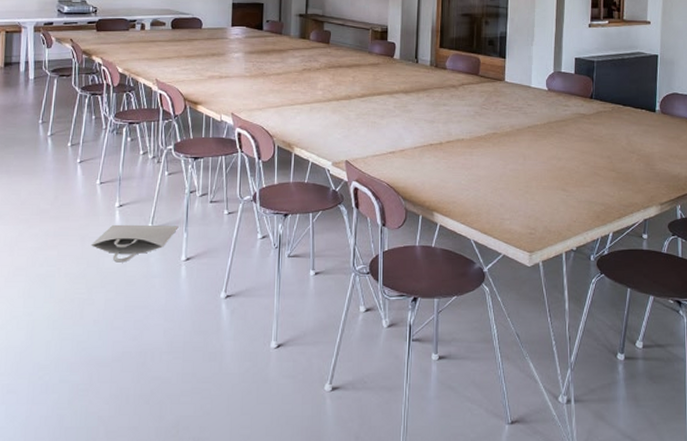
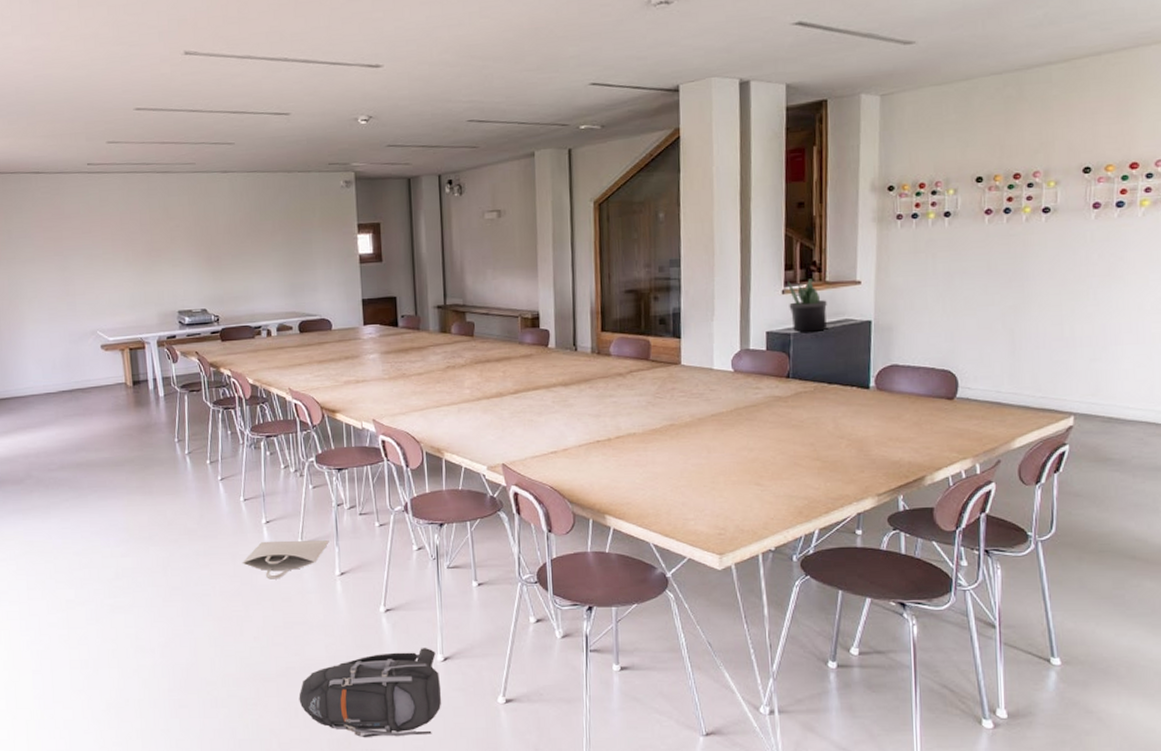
backpack: none [131,335,272,425] -> present [299,648,441,737]
planter: none [594,16,624,62] -> present [788,278,827,333]

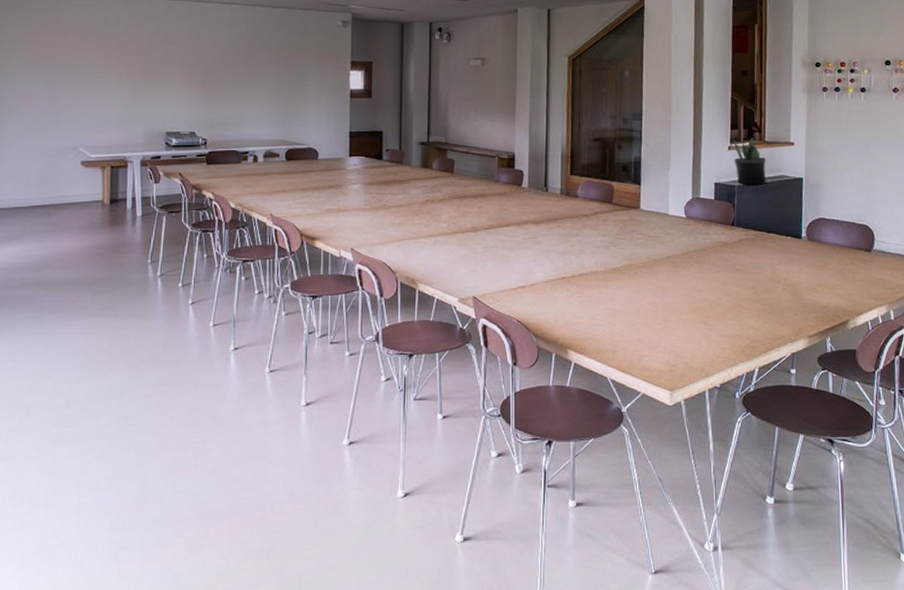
tote bag: present [242,540,329,579] -> none [204,368,297,409]
backpack: present [299,648,441,737] -> none [251,483,400,580]

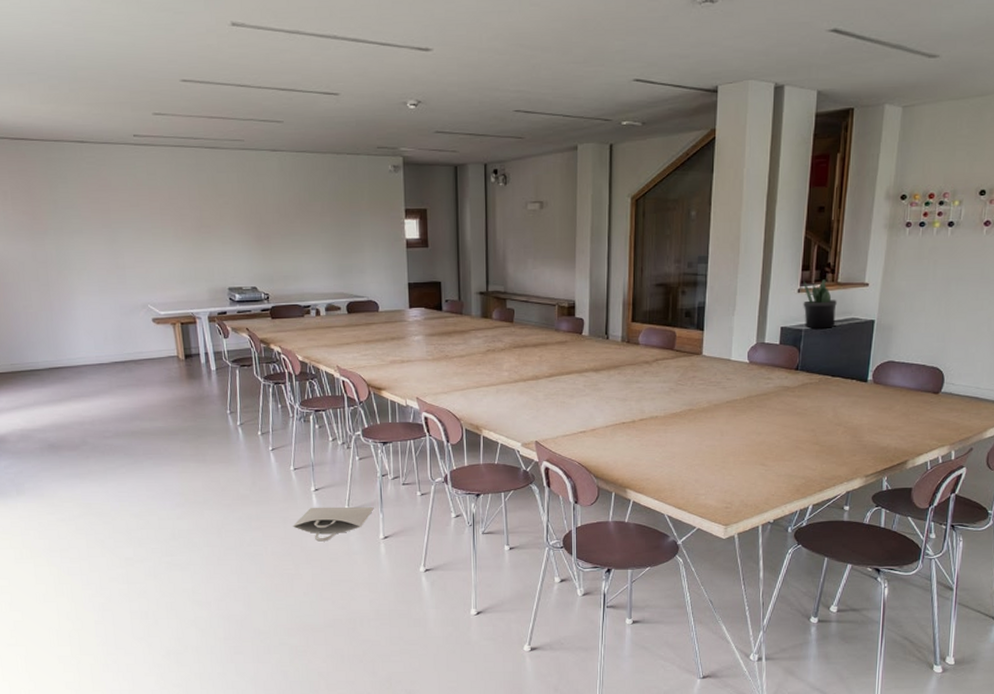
tote bag: none [204,368,297,409] -> present [292,507,374,542]

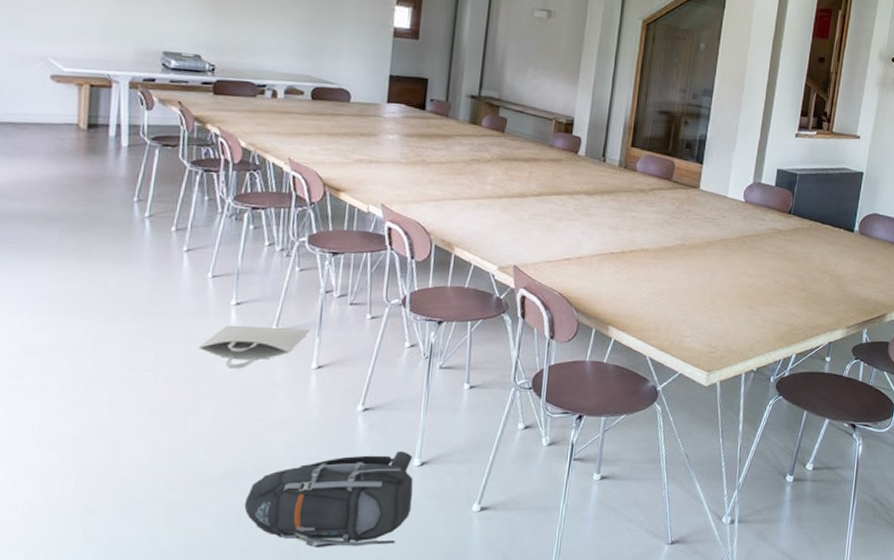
backpack: none [345,603,474,679] -> present [244,451,413,547]
planter: present [803,279,837,330] -> none [799,126,831,176]

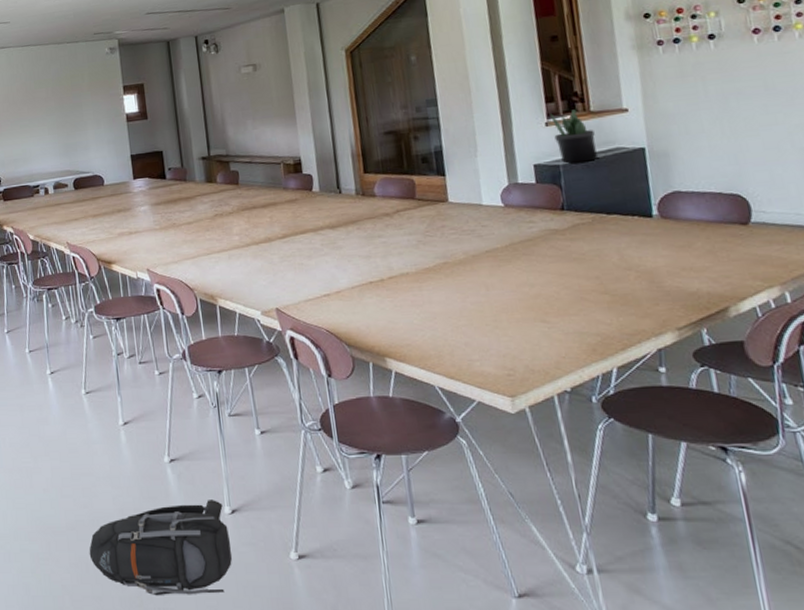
tote bag: present [198,325,310,369] -> none [29,390,112,430]
planter: none [799,126,831,176] -> present [550,109,597,164]

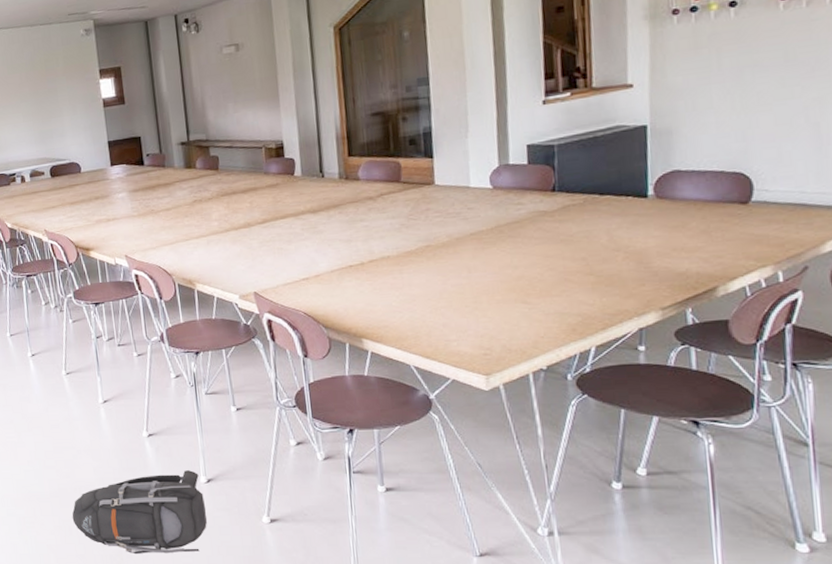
planter: present [550,109,597,164] -> none [549,86,595,144]

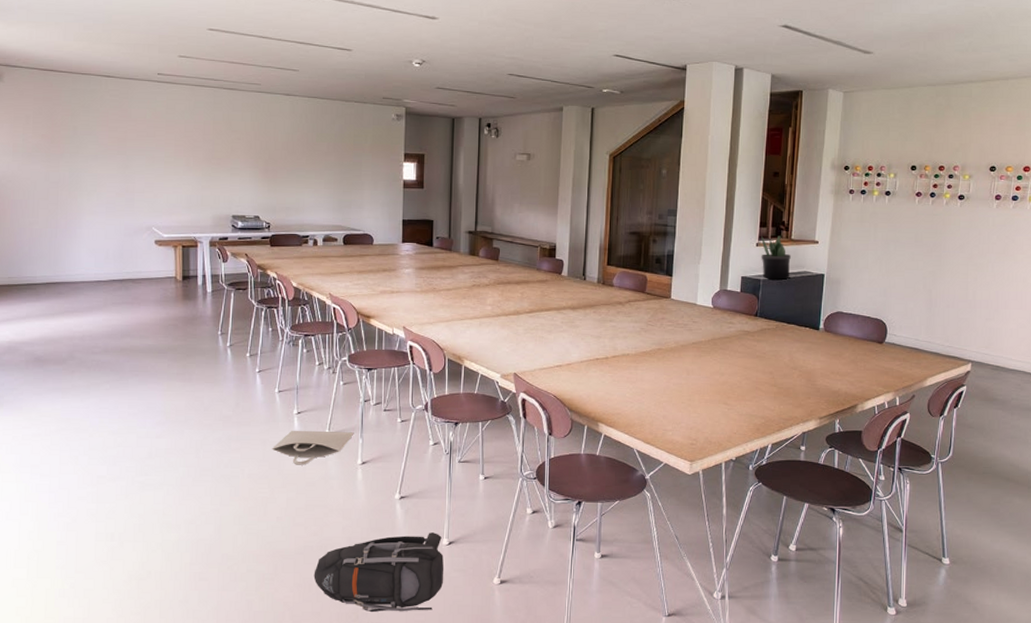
tote bag: none [12,371,91,408] -> present [271,430,354,465]
planter: none [549,86,595,144] -> present [761,236,791,280]

